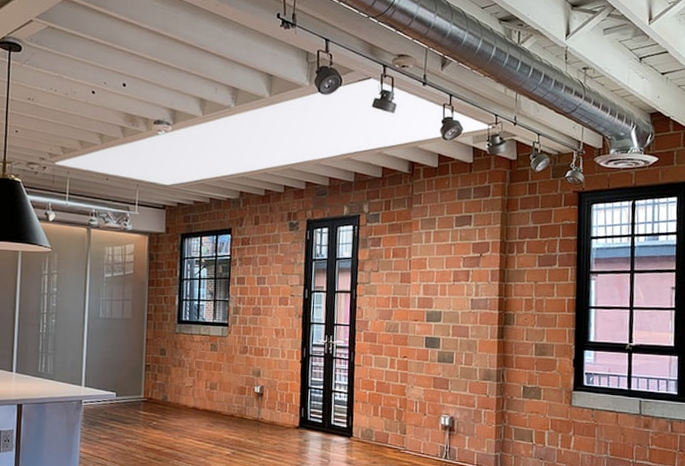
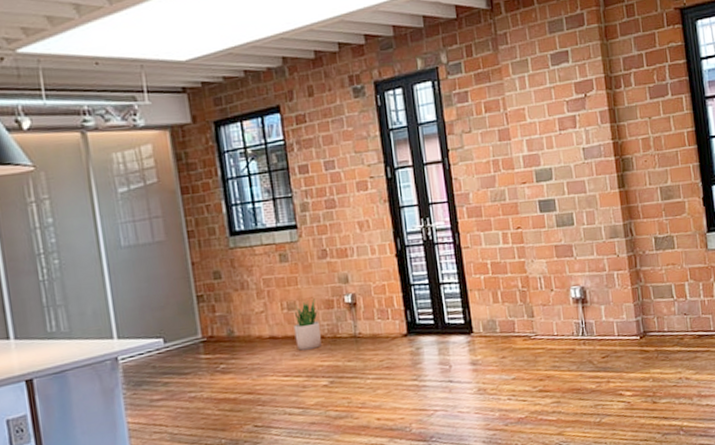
planter: none [211,384,233,424] -> present [293,298,322,351]

